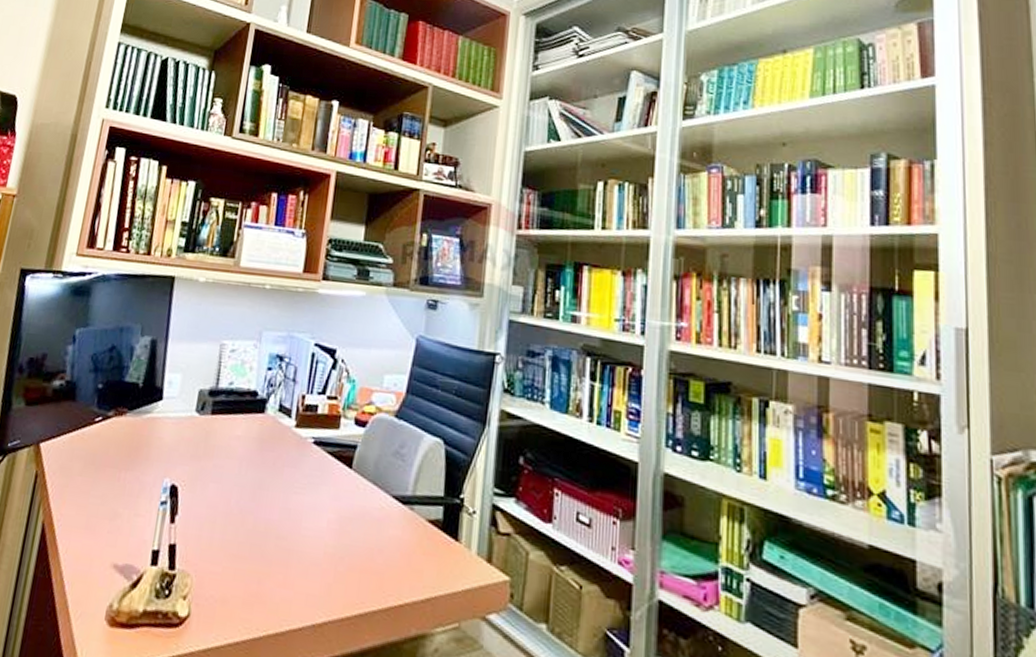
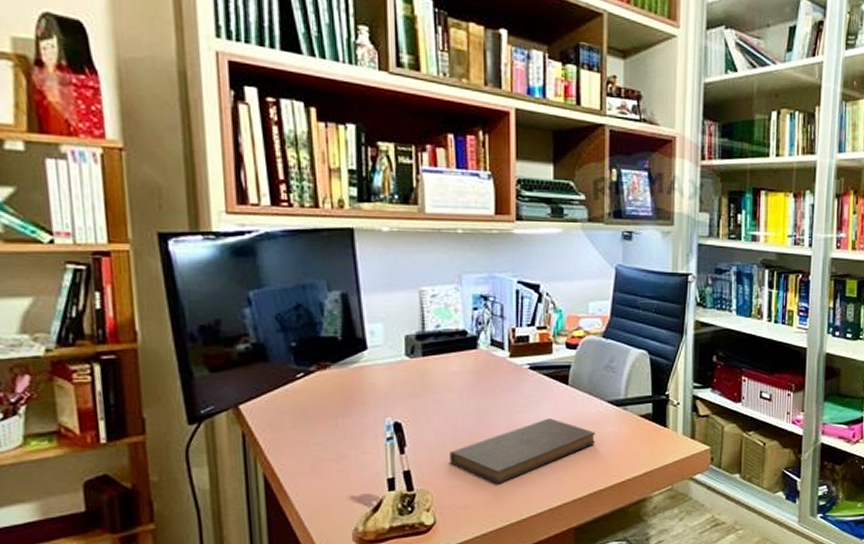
book: none [216,506,376,579] -> present [449,418,596,483]

